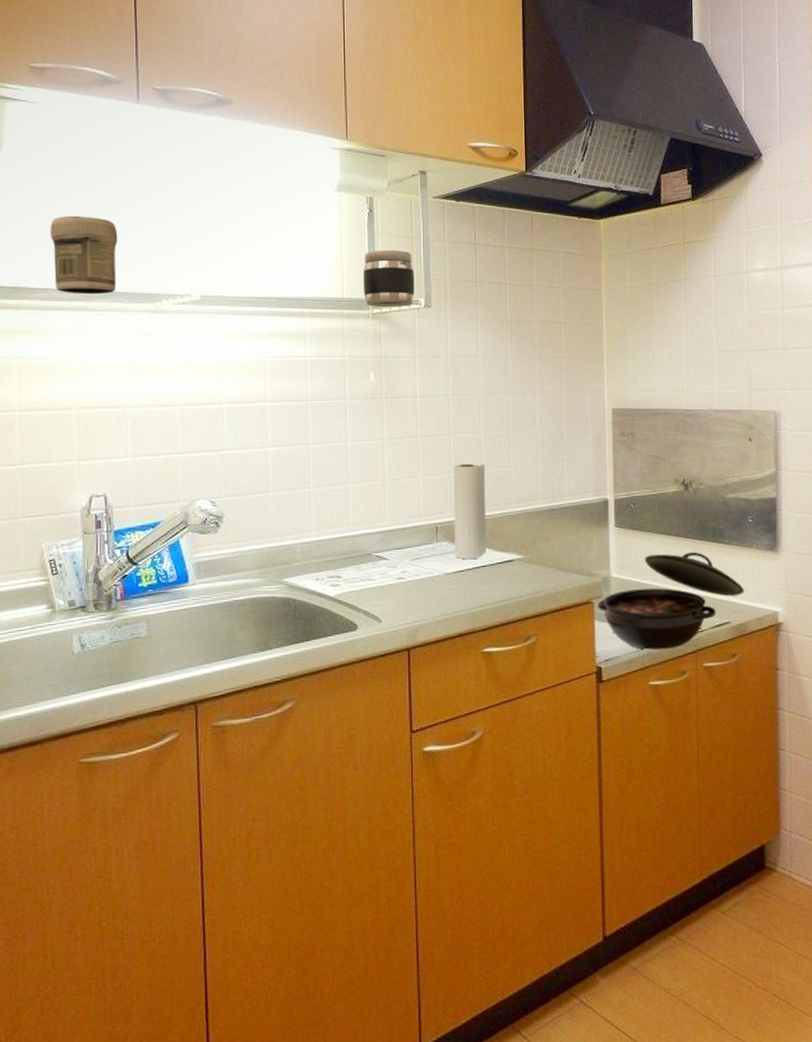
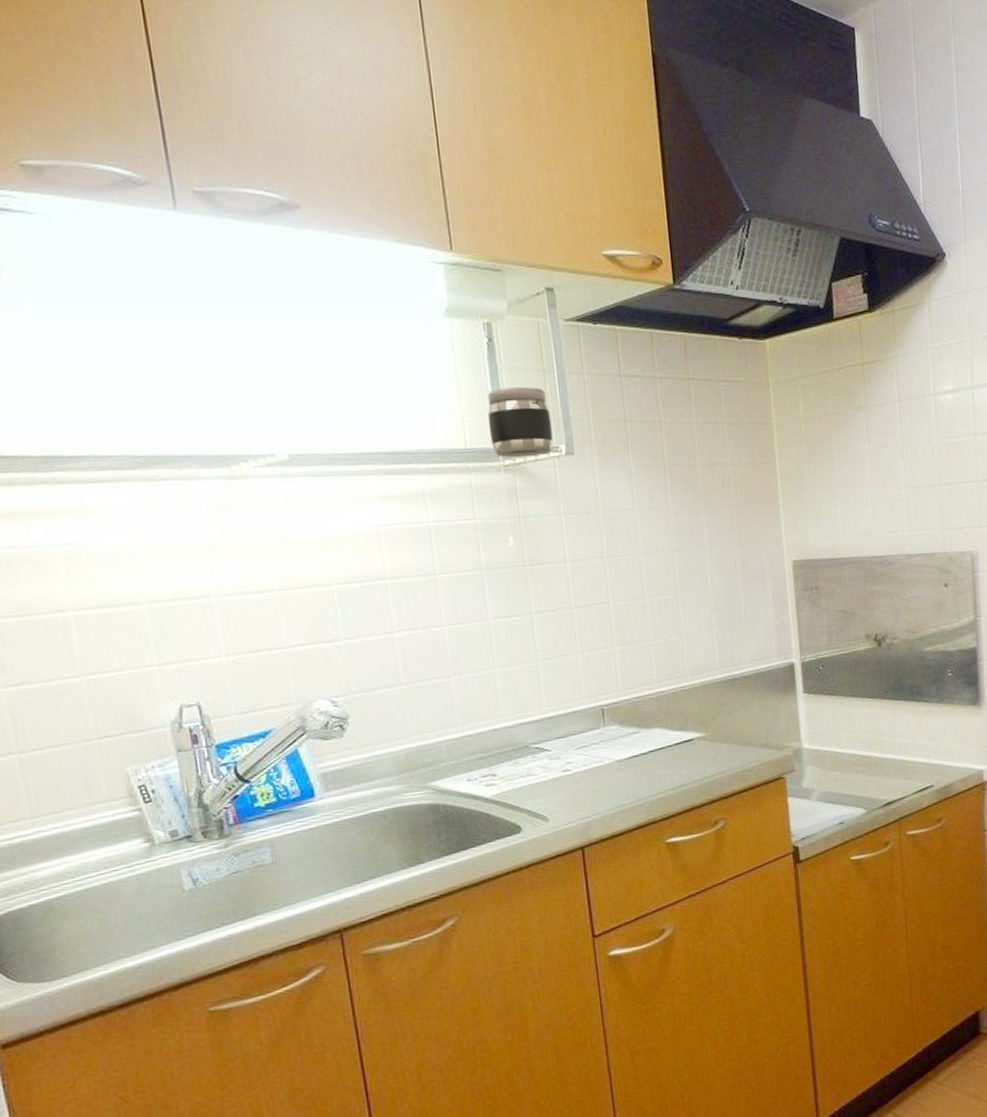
jar: present [50,215,118,295] -> none [80,360,179,461]
paper towel roll: present [453,464,486,559] -> none [615,633,662,743]
cooking pot: present [597,552,744,651] -> none [789,713,947,824]

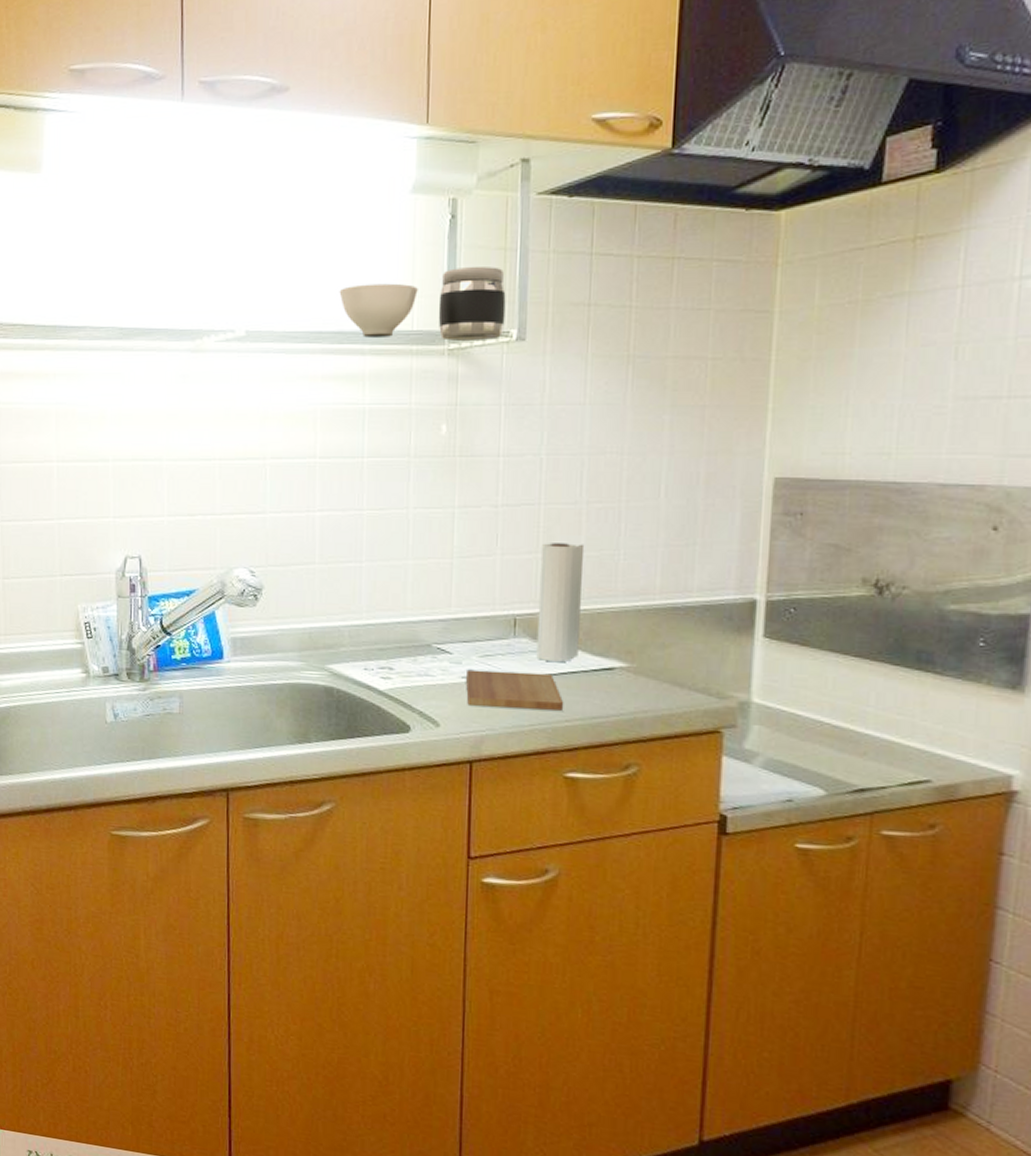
bowl: none [385,403,467,457] -> present [339,283,418,338]
cutting board: none [566,753,657,797] -> present [466,669,564,711]
paper towel roll: none [615,633,662,743] -> present [536,543,585,662]

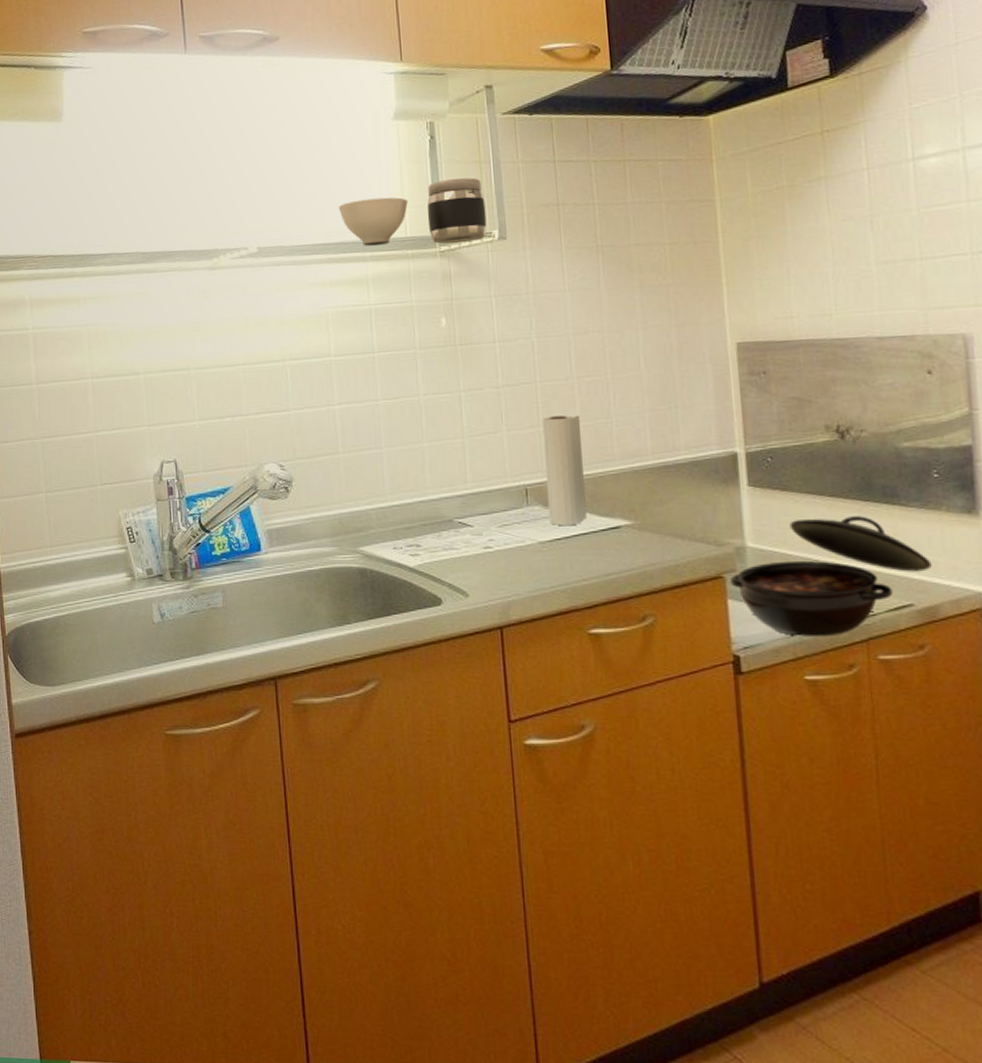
cutting board: present [466,669,564,711] -> none [488,537,580,575]
cooking pot: none [728,678,960,806] -> present [730,516,932,638]

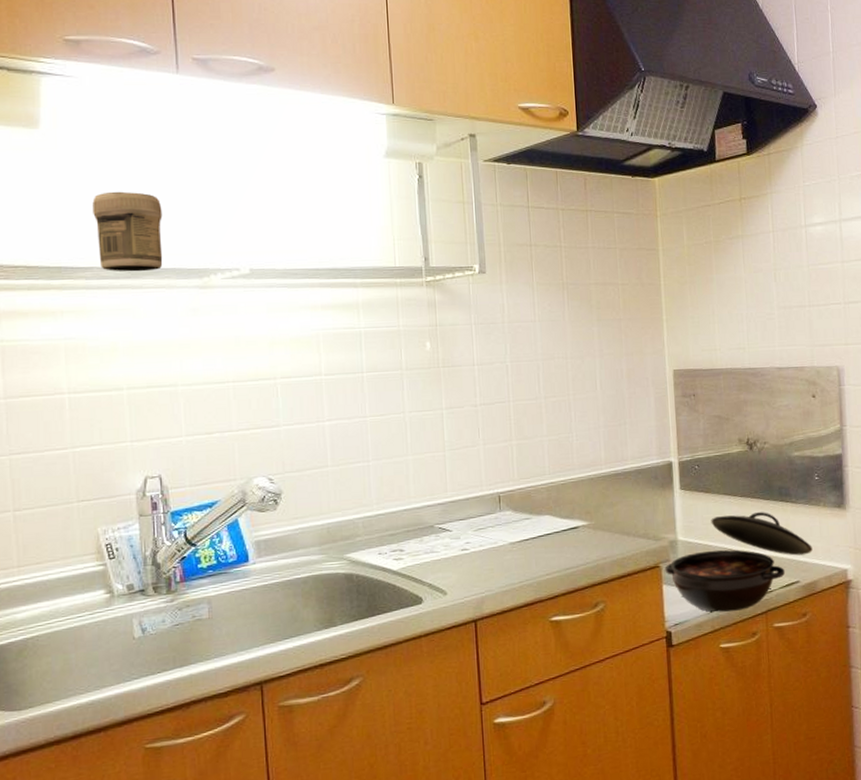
jar: none [110,176,175,257] -> present [92,191,163,272]
bowl: present [338,197,408,246] -> none [331,229,397,273]
jar: present [427,177,487,244] -> none [414,215,469,275]
paper towel roll: present [541,415,587,525] -> none [513,430,551,528]

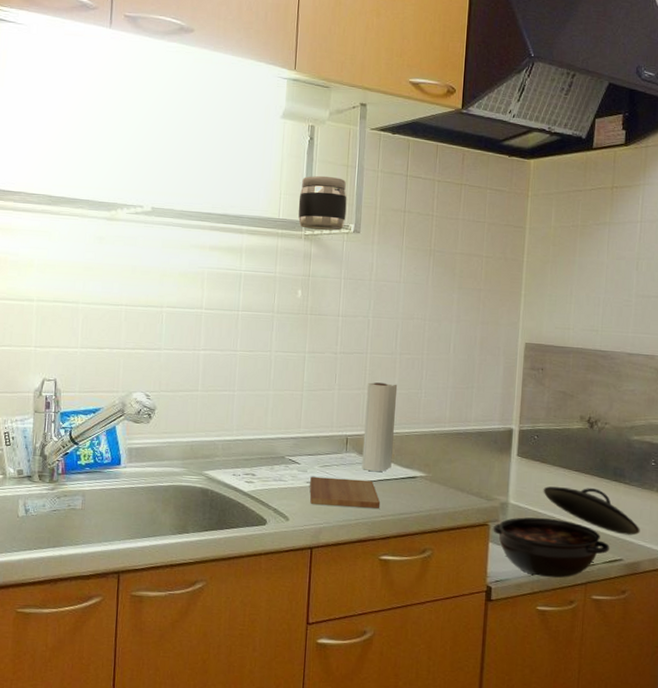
jar: present [92,191,163,272] -> none [26,127,84,200]
jar: none [414,215,469,275] -> present [298,175,347,231]
cutting board: none [465,537,544,574] -> present [309,476,381,508]
paper towel roll: none [513,430,551,528] -> present [361,382,398,472]

